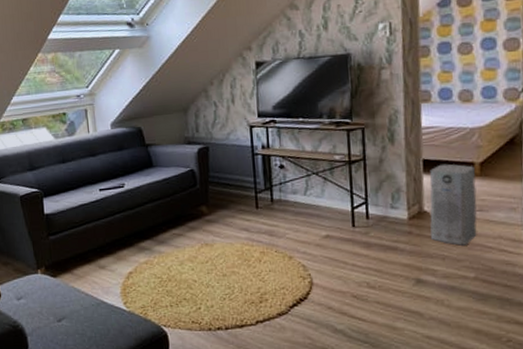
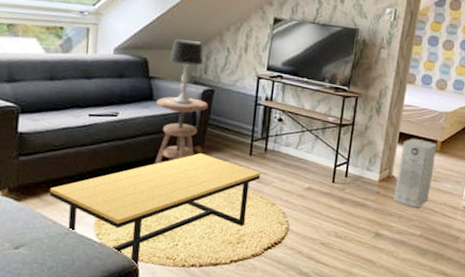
coffee table: none [78,213,271,333] -> present [50,153,260,267]
side table: none [156,158,206,230] -> present [154,96,209,165]
table lamp: none [161,101,194,167] -> present [170,38,204,105]

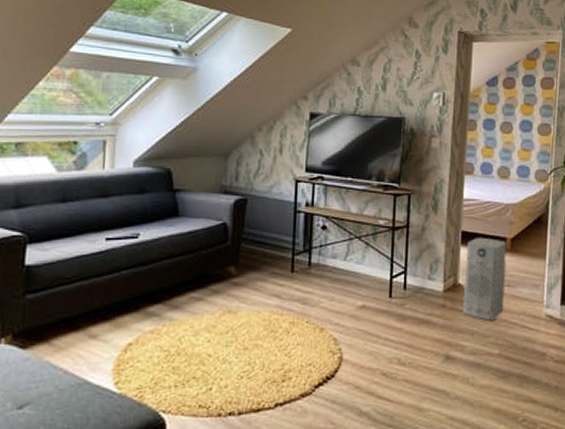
coffee table: present [50,153,260,267] -> none [60,274,305,421]
side table: present [154,96,209,165] -> none [181,210,242,293]
table lamp: present [170,38,204,105] -> none [196,144,234,218]

